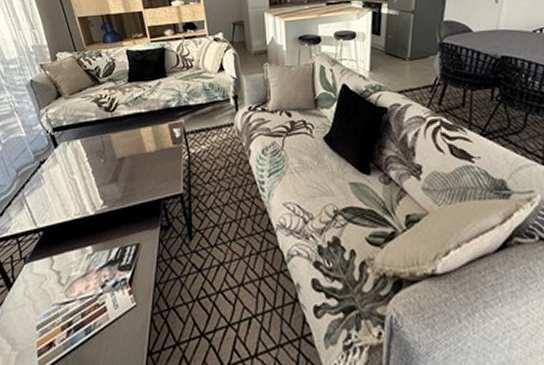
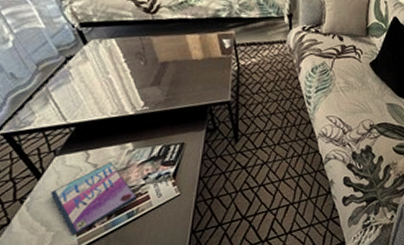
video game case: none [18,268,95,356] -> present [51,162,137,236]

